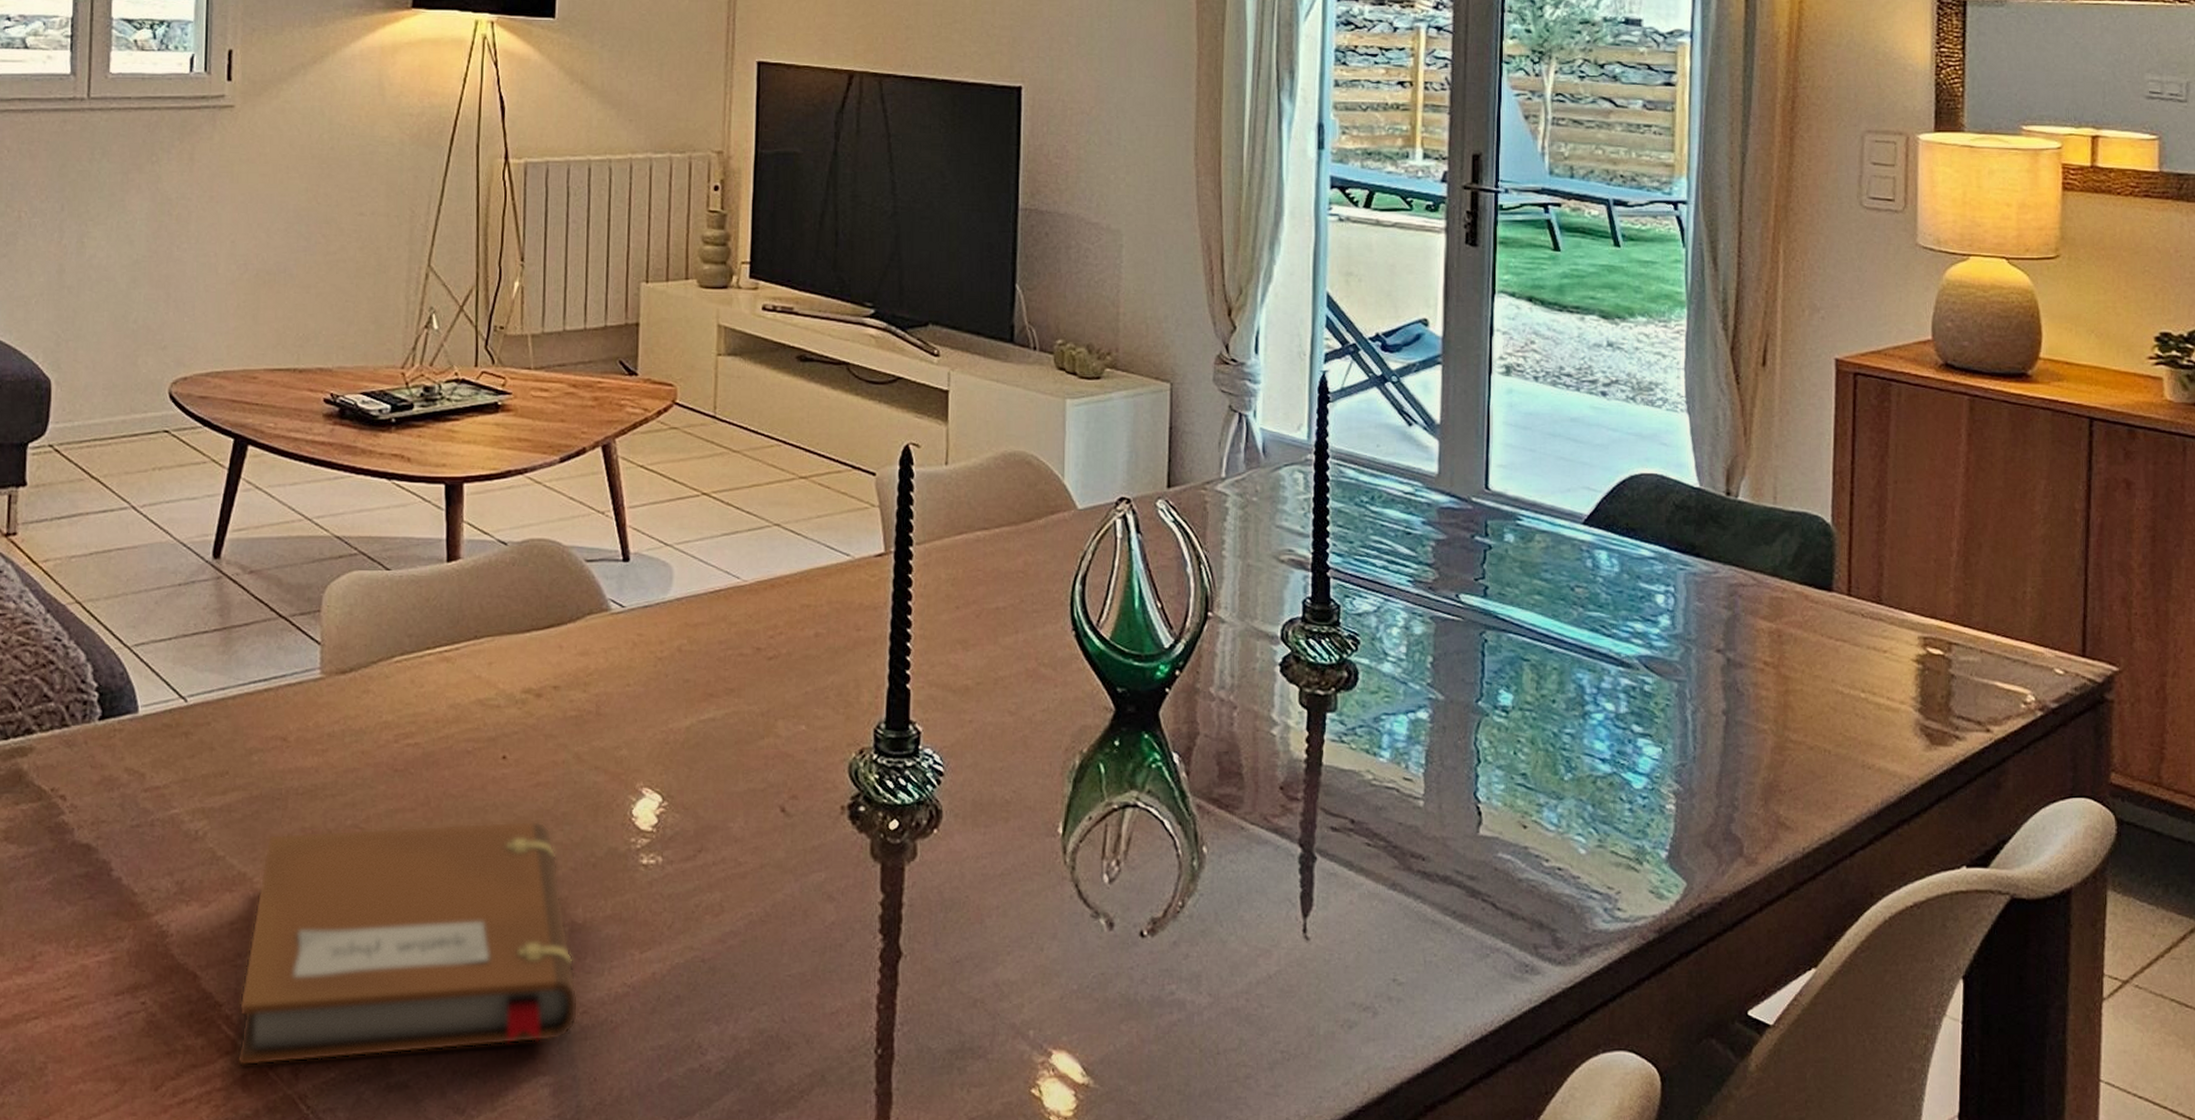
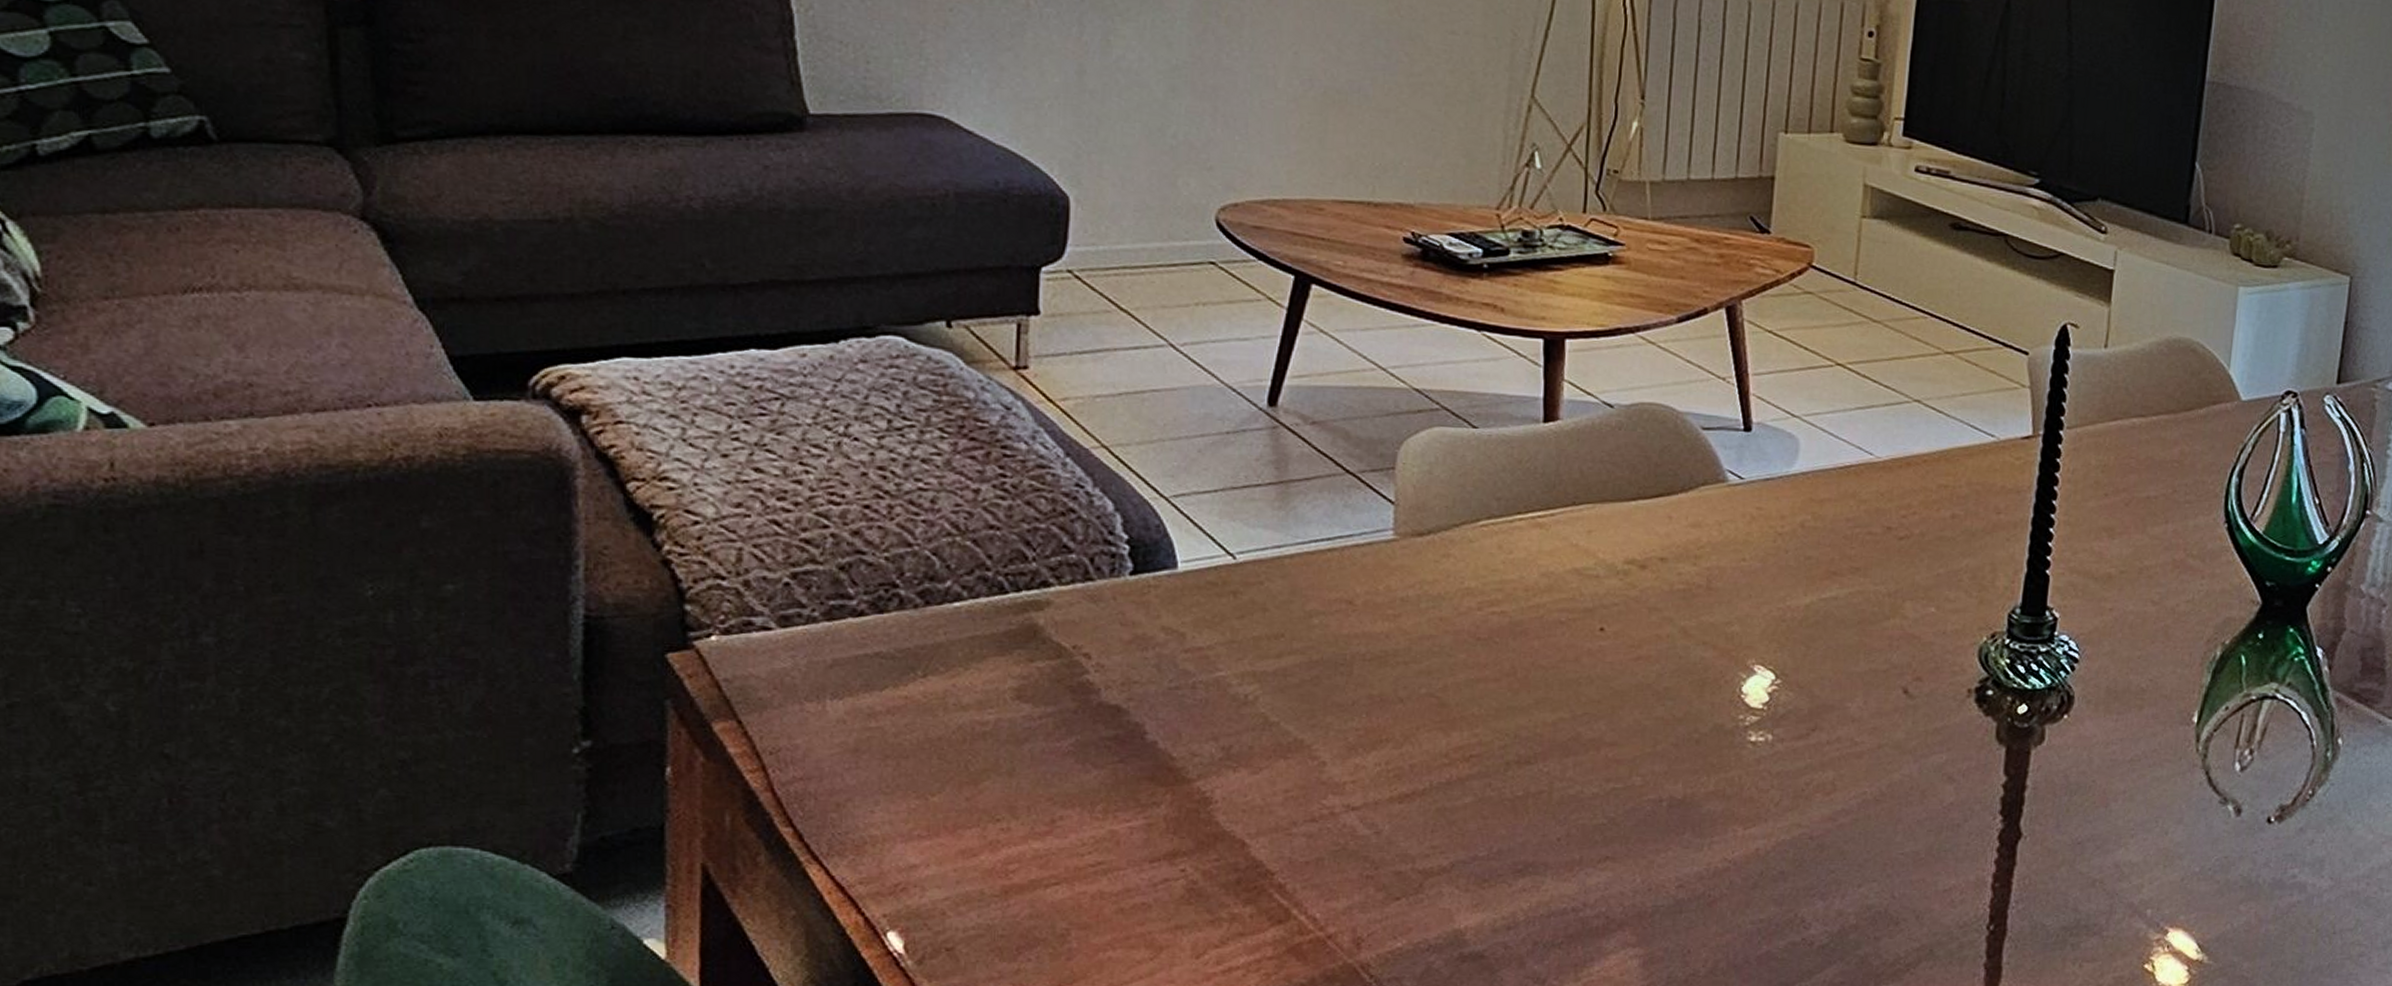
notebook: present [237,821,579,1066] -> none [1291,694,1675,935]

